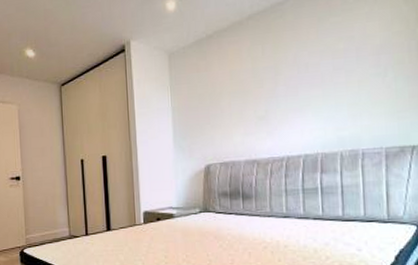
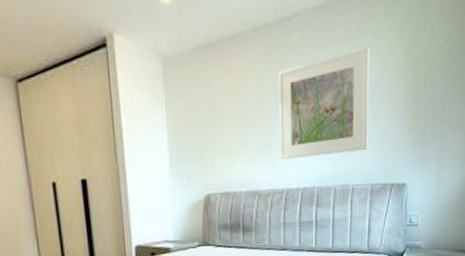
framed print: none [273,14,378,129] -> present [278,47,370,160]

